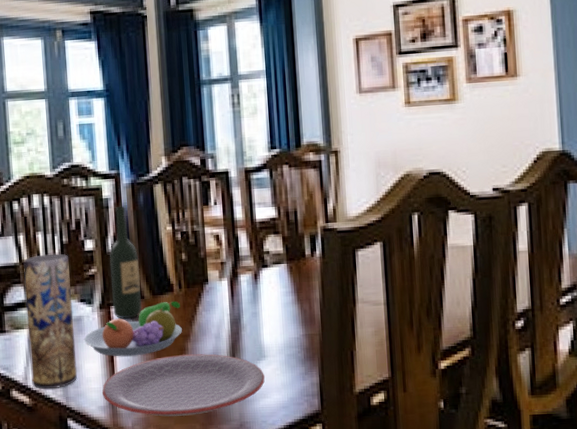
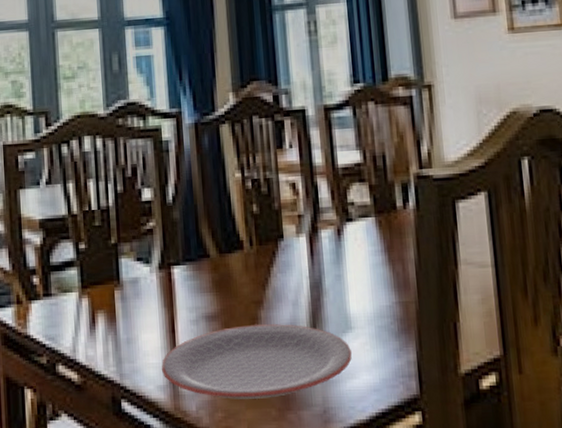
vase: present [23,253,77,390] -> none [72,204,132,364]
fruit bowl: present [83,300,182,357] -> none [140,260,254,326]
wine bottle: present [110,206,142,319] -> none [170,150,207,281]

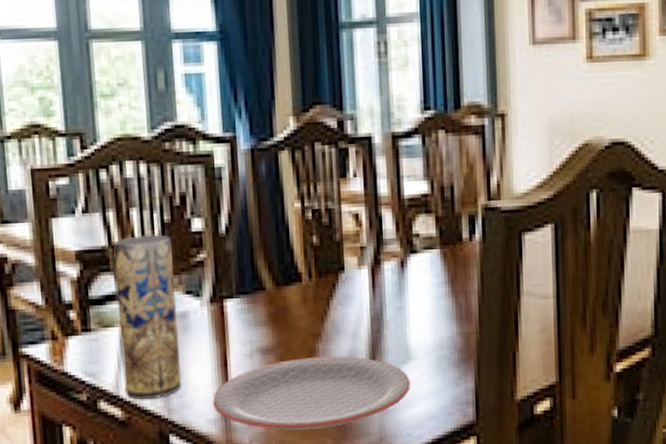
vase: none [72,204,132,364] -> present [113,235,181,400]

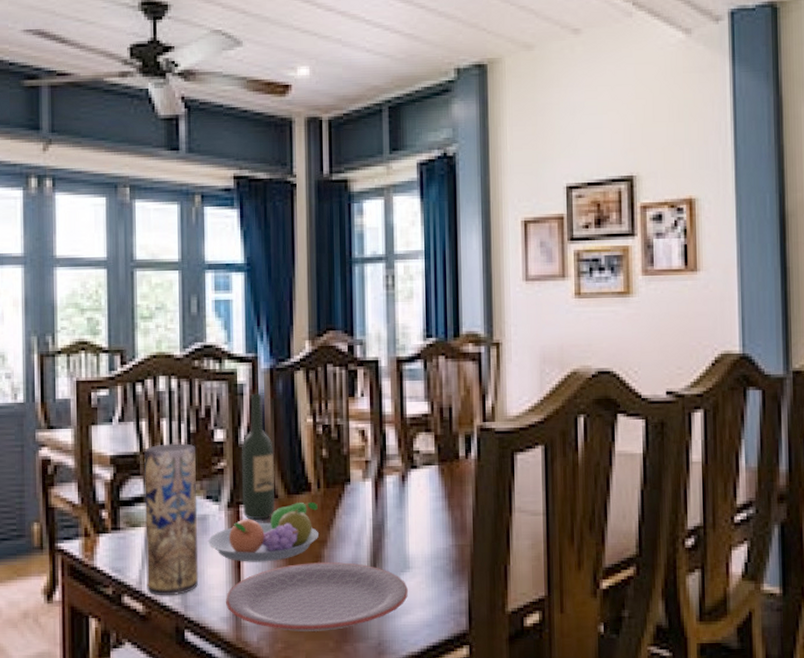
fruit bowl: none [189,293,312,360] -> present [207,501,318,562]
wine bottle: none [223,178,263,315] -> present [242,394,275,520]

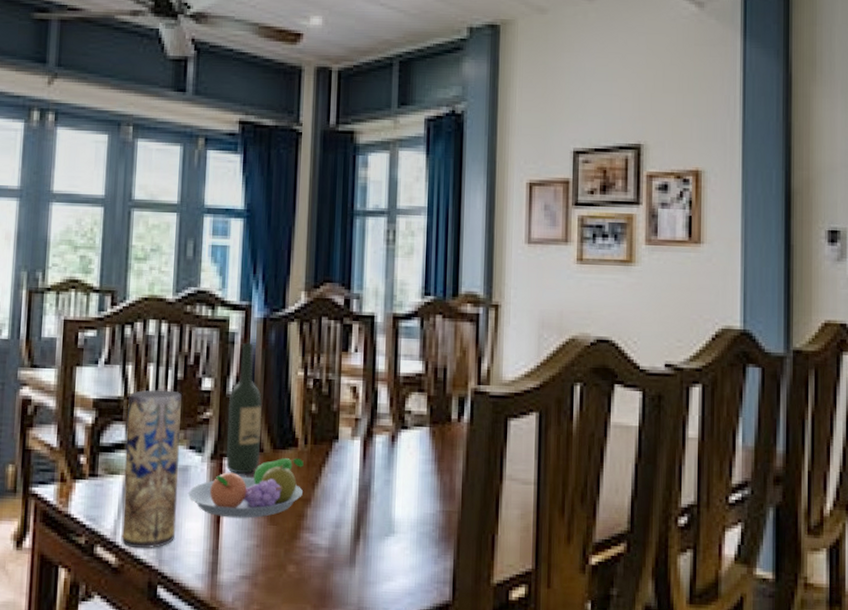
plate: present [226,562,408,631] -> none [202,521,391,594]

